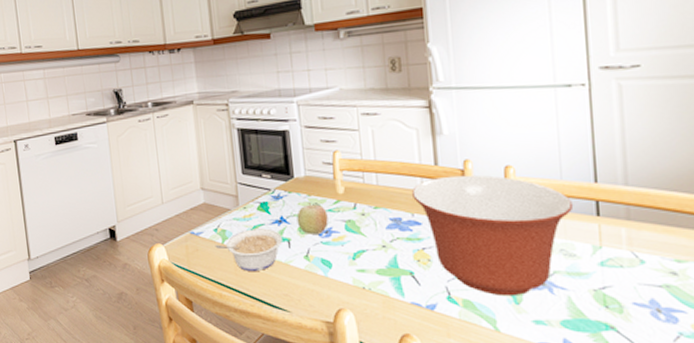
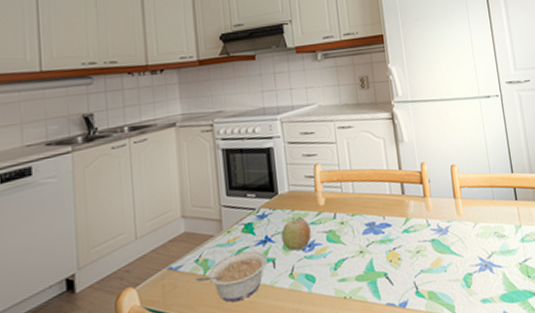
mixing bowl: present [412,175,574,297] -> none [382,175,500,283]

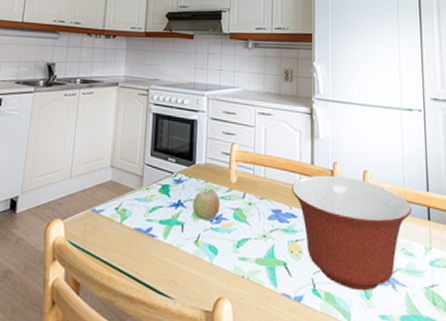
legume: present [195,250,267,302] -> none [113,210,177,255]
mixing bowl: none [382,175,500,283] -> present [292,175,412,291]

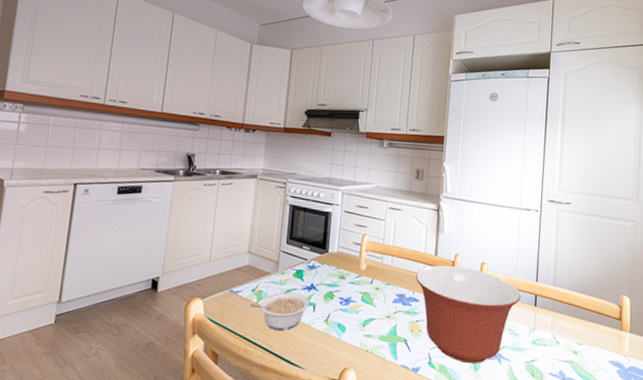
legume: none [113,210,177,255] -> present [249,292,309,331]
fruit: present [192,187,220,220] -> none [324,273,350,302]

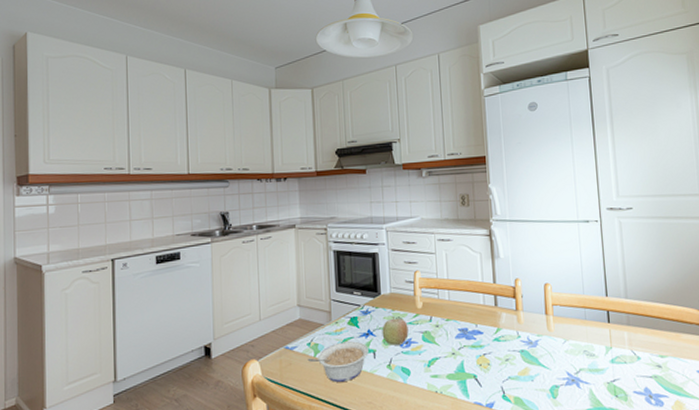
fruit: none [324,273,350,302] -> present [382,315,409,345]
mixing bowl: present [416,265,522,364] -> none [476,291,593,392]

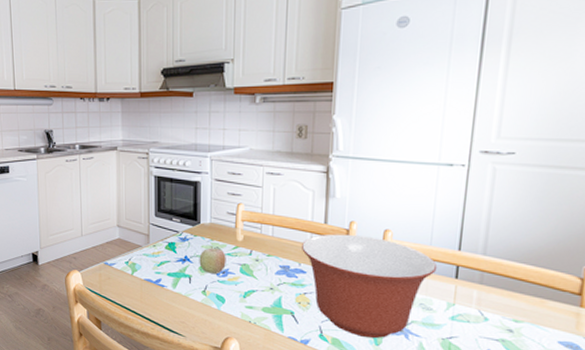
legume: present [307,341,369,383] -> none [125,264,184,301]
mixing bowl: none [476,291,593,392] -> present [302,234,438,339]

